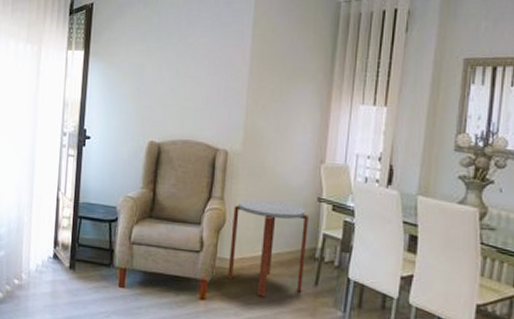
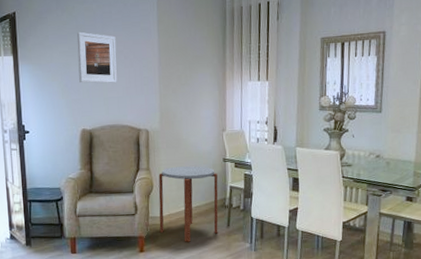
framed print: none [154,29,202,91] -> present [77,31,117,84]

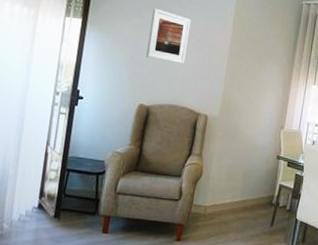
side table: present [158,165,218,242] -> none [201,156,269,237]

